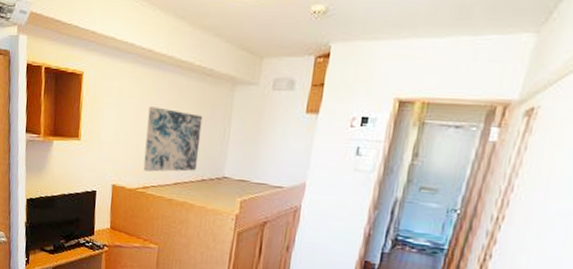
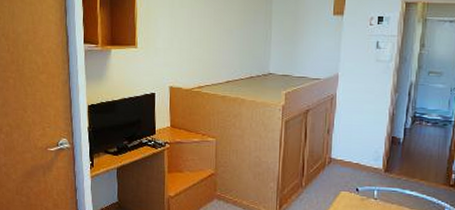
wall art: present [143,107,203,172] -> none [197,15,247,73]

